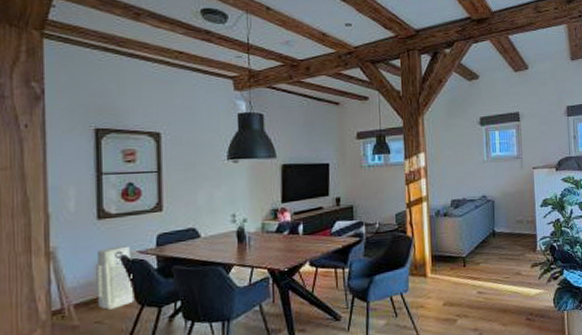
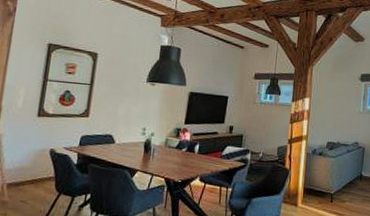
air purifier: present [96,245,135,310] -> none [25,140,59,192]

